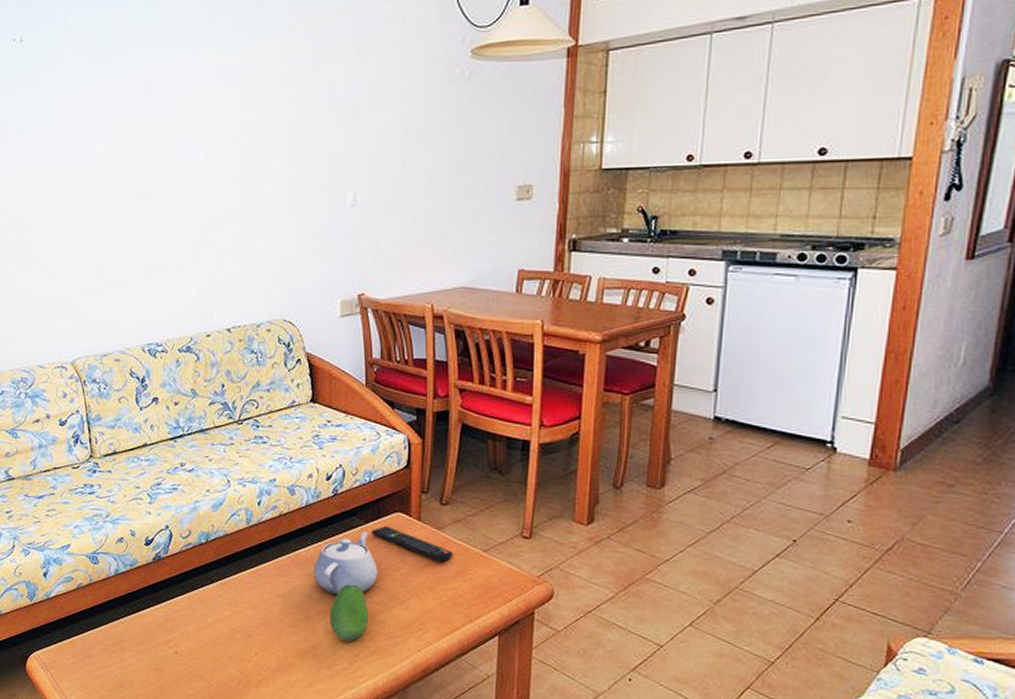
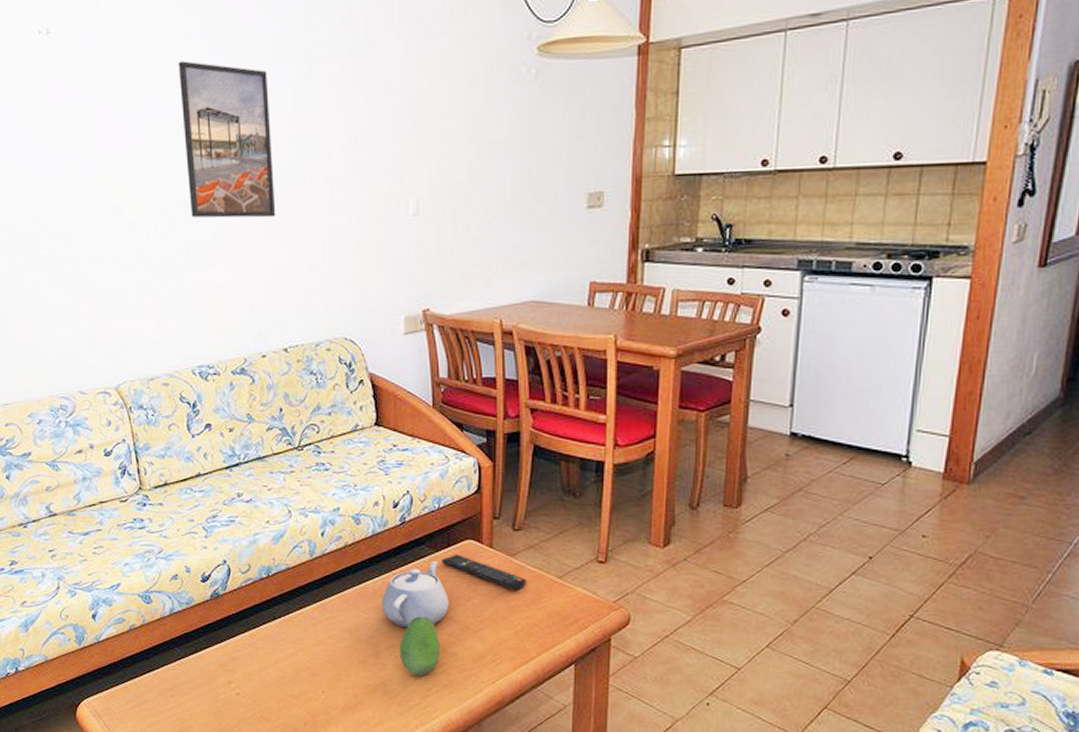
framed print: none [137,65,223,208] -> present [177,61,276,218]

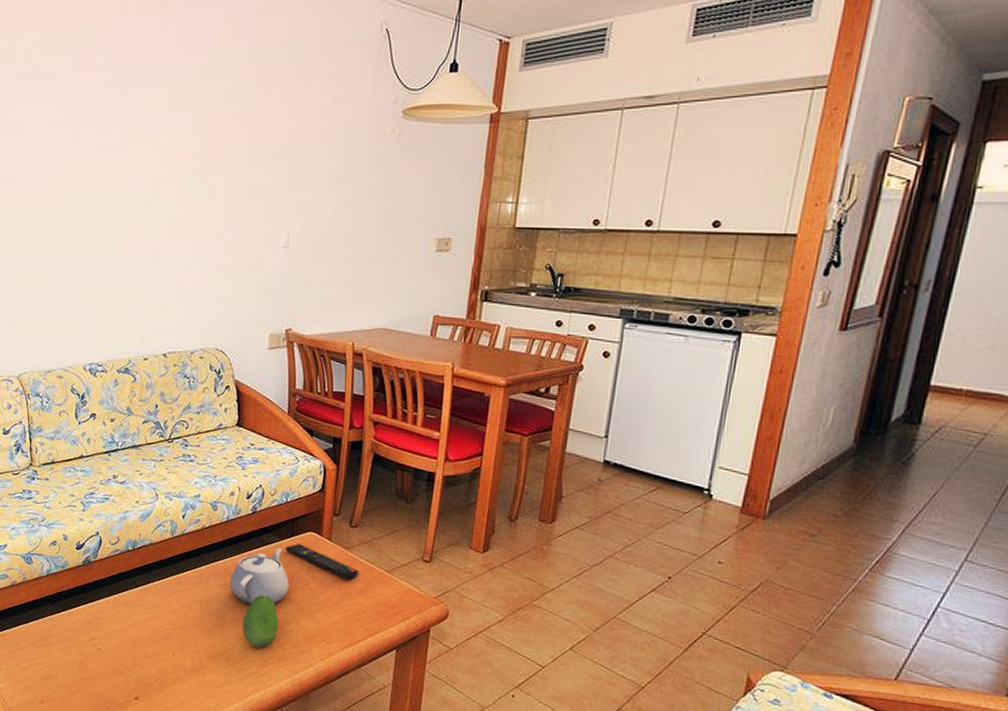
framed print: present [177,61,276,218] -> none [93,105,169,241]

